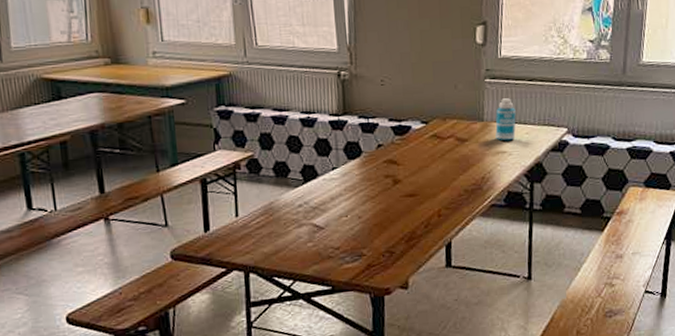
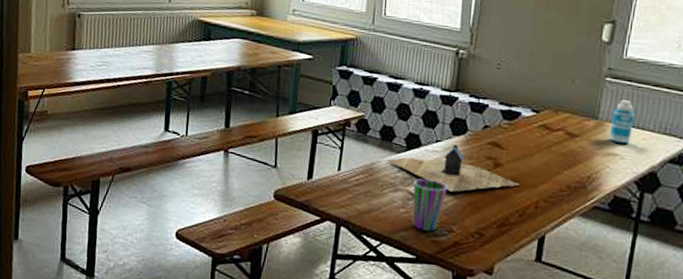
toy house: none [284,169,420,217] -> present [386,144,519,192]
cup: none [317,208,352,261] -> present [413,179,448,232]

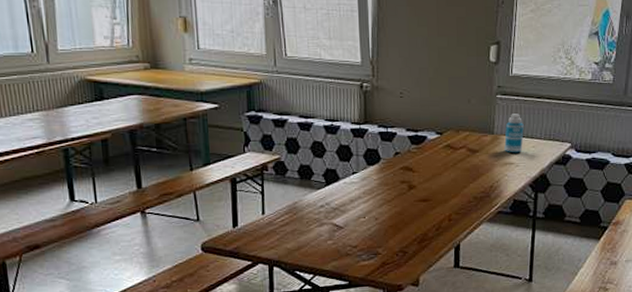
toy house: present [386,144,519,192] -> none [308,174,433,218]
cup: present [413,179,448,232] -> none [337,210,369,258]

